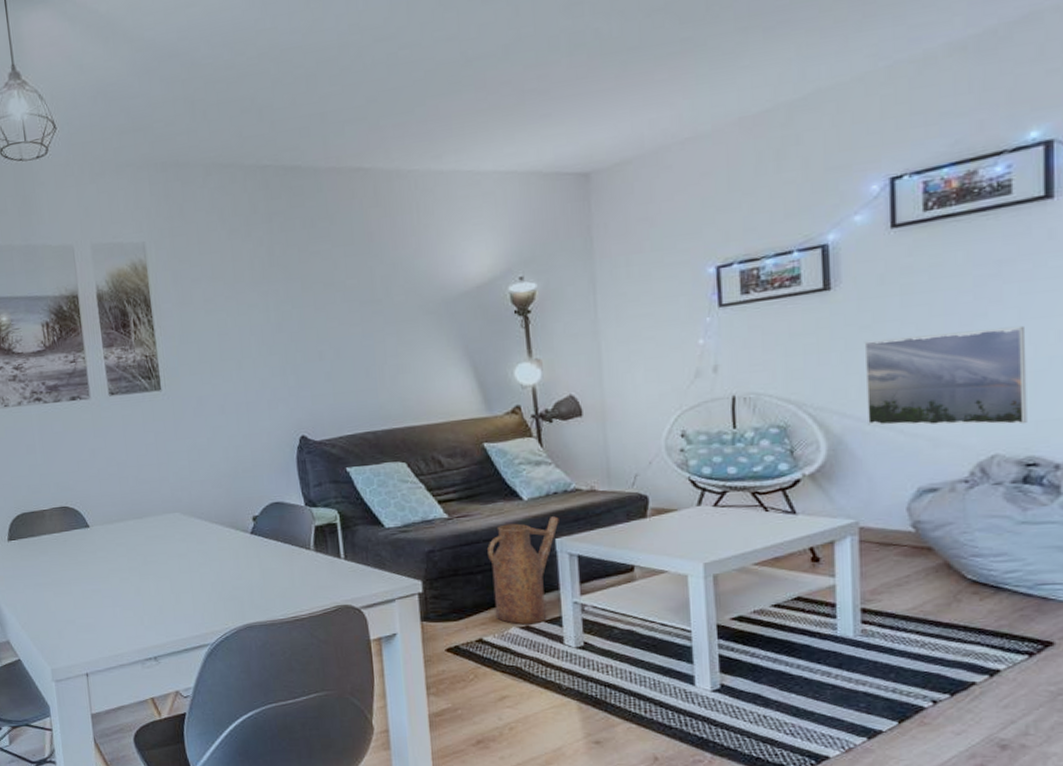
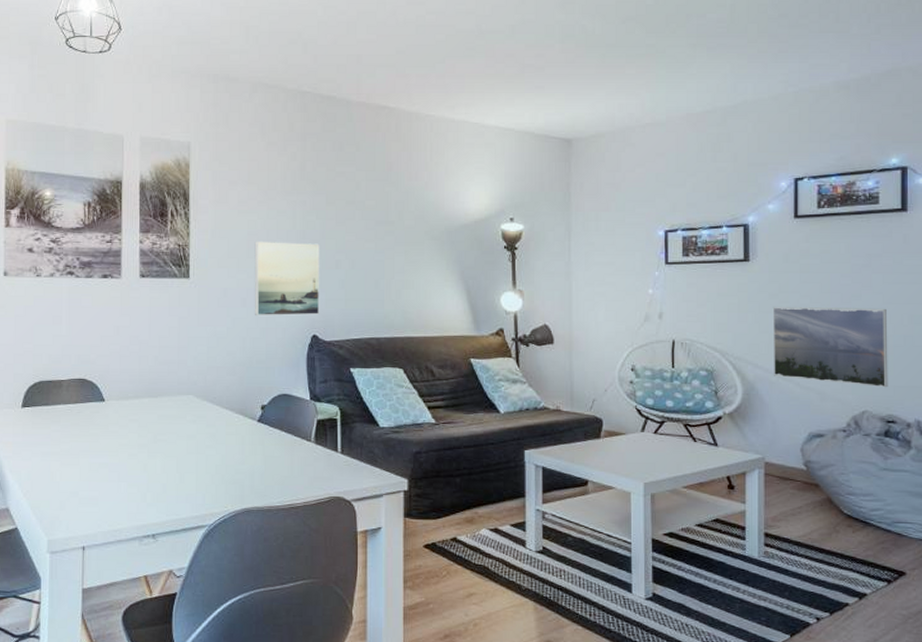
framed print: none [226,335,307,423] -> present [254,240,320,316]
watering can: present [487,516,559,625] -> none [467,430,529,527]

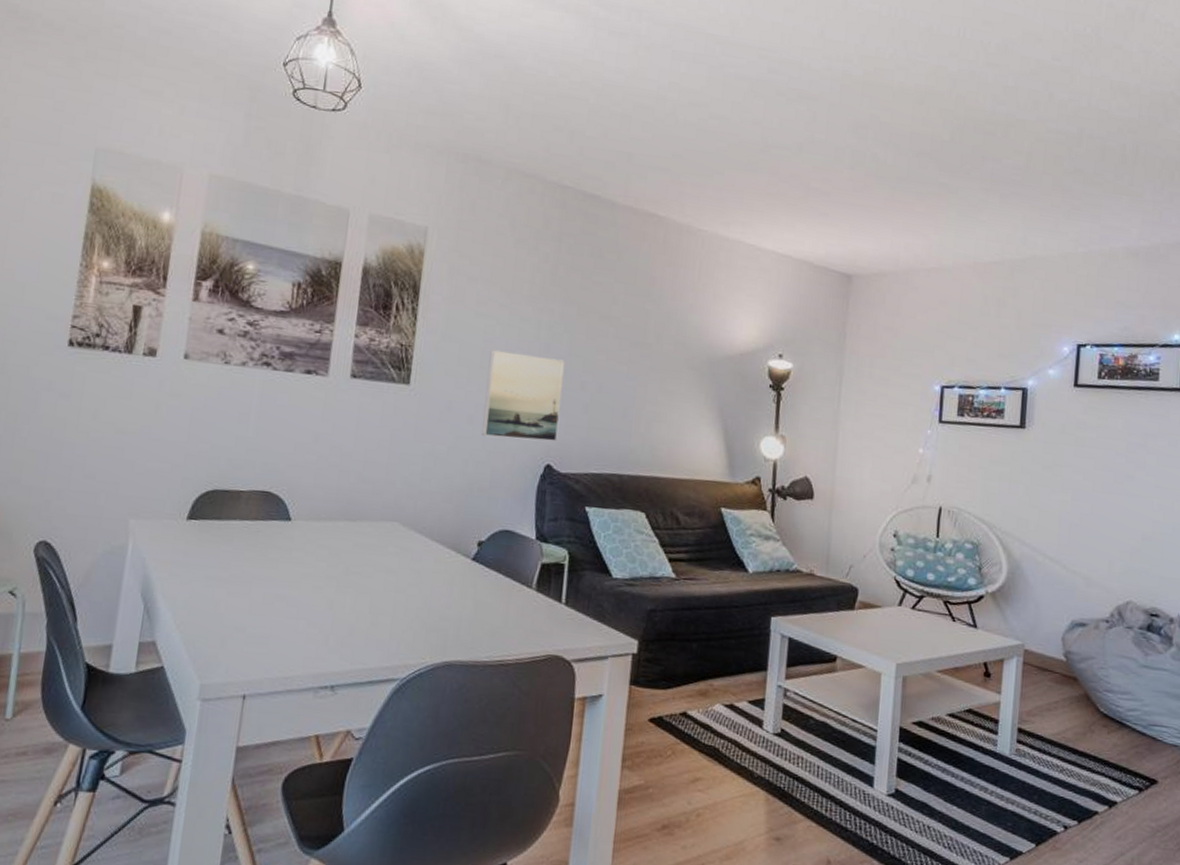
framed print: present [772,306,888,388] -> none [1041,479,1159,578]

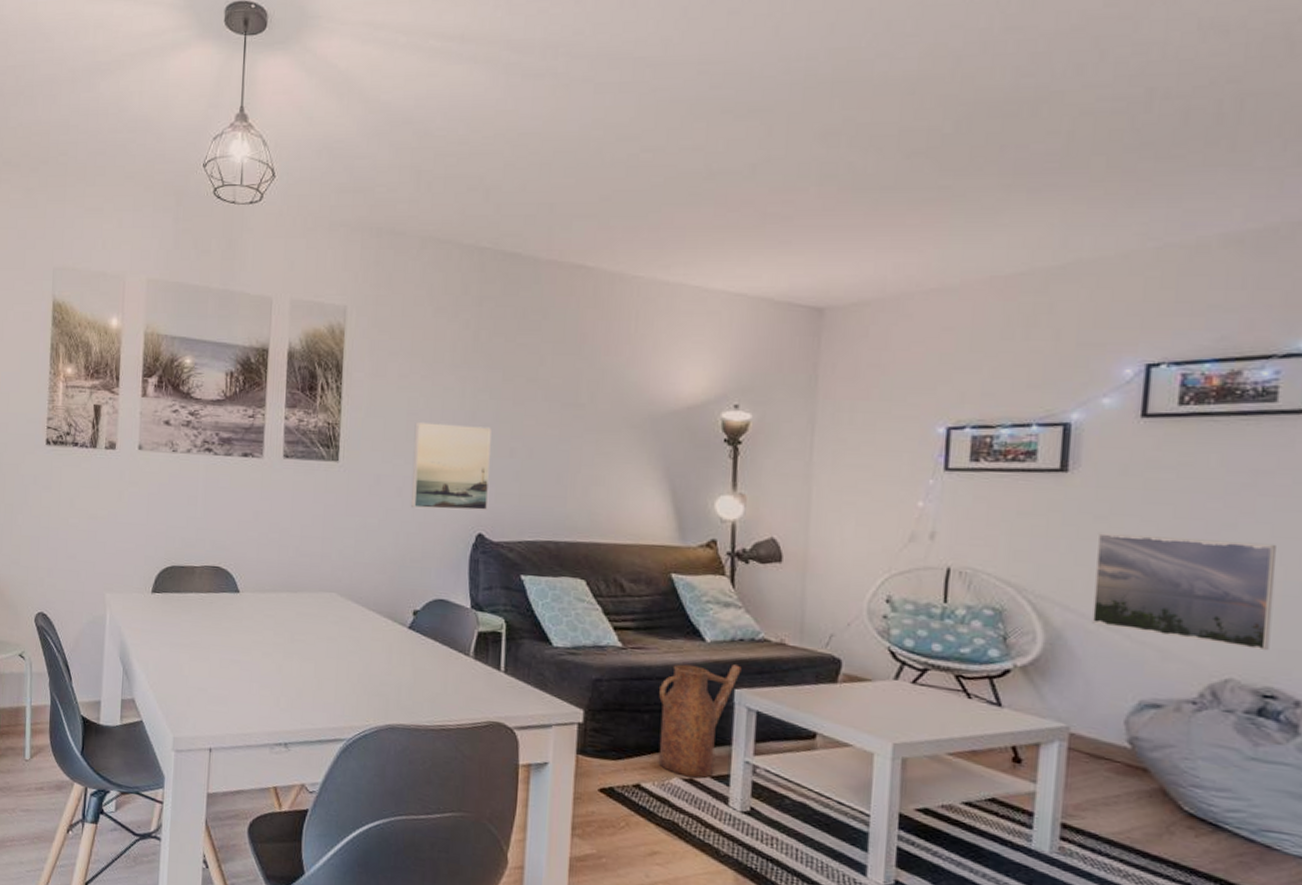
watering can: none [703,594,778,704] -> present [658,664,742,778]
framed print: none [1041,479,1159,578] -> present [1092,532,1276,651]

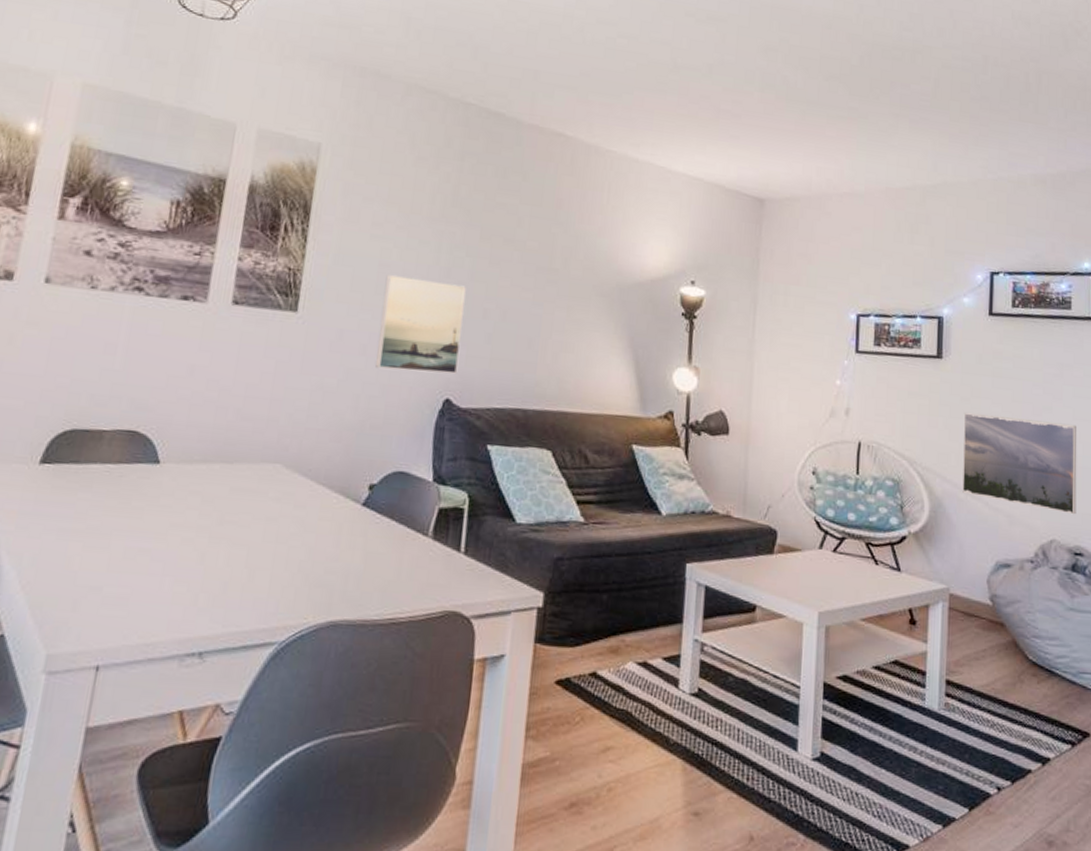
watering can: present [658,664,742,778] -> none [614,538,693,661]

